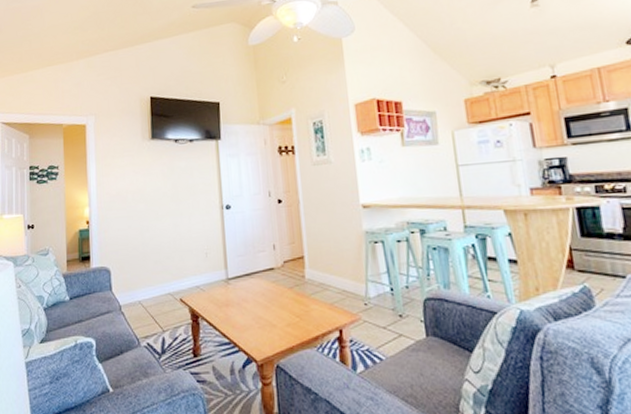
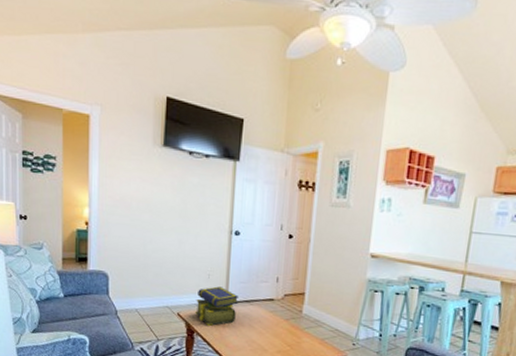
stack of books: none [197,264,239,307] -> present [195,286,238,326]

